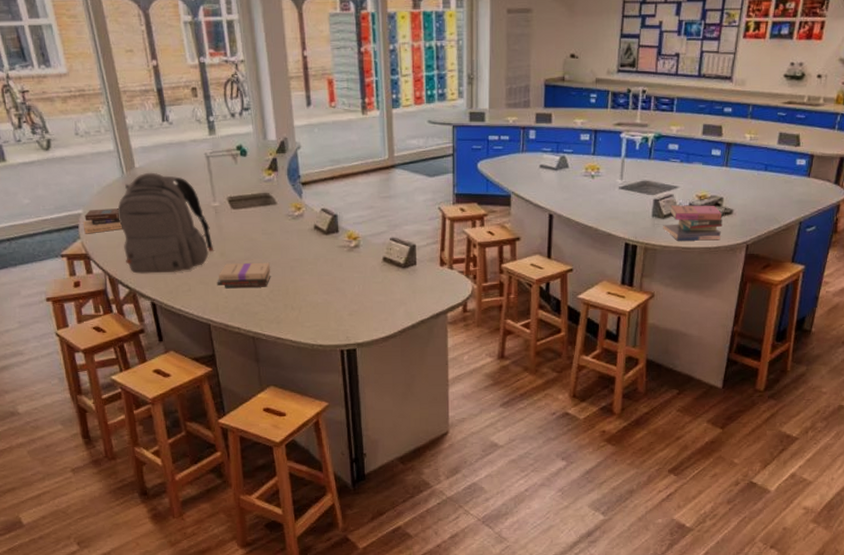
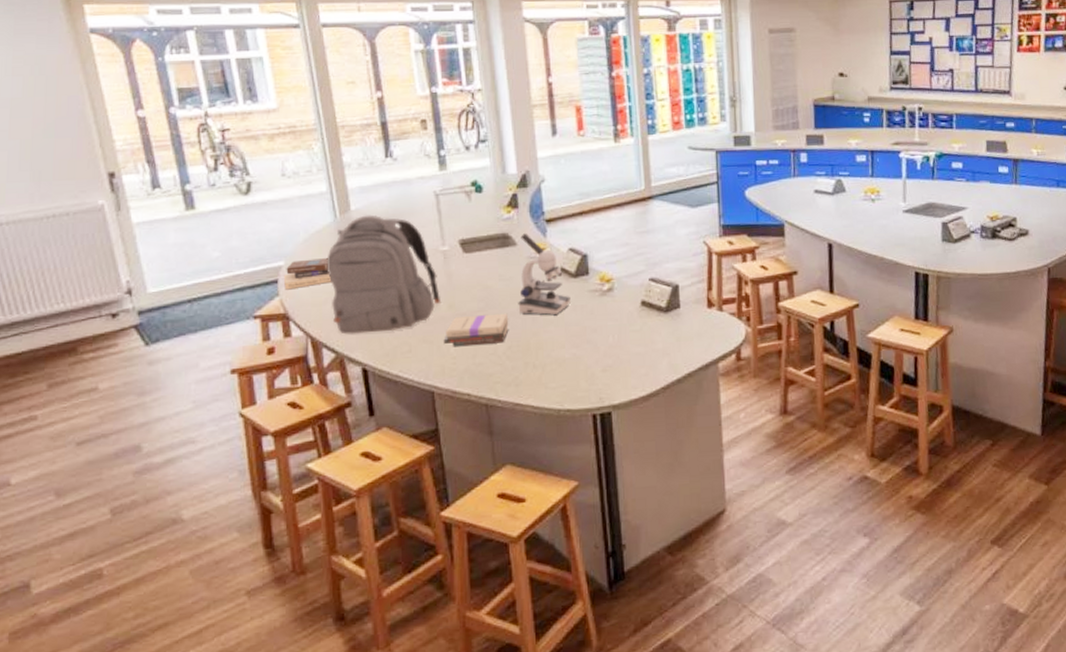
microscope: none [278,194,323,266] -> present [518,233,571,316]
books: present [663,205,723,241] -> none [955,226,1019,267]

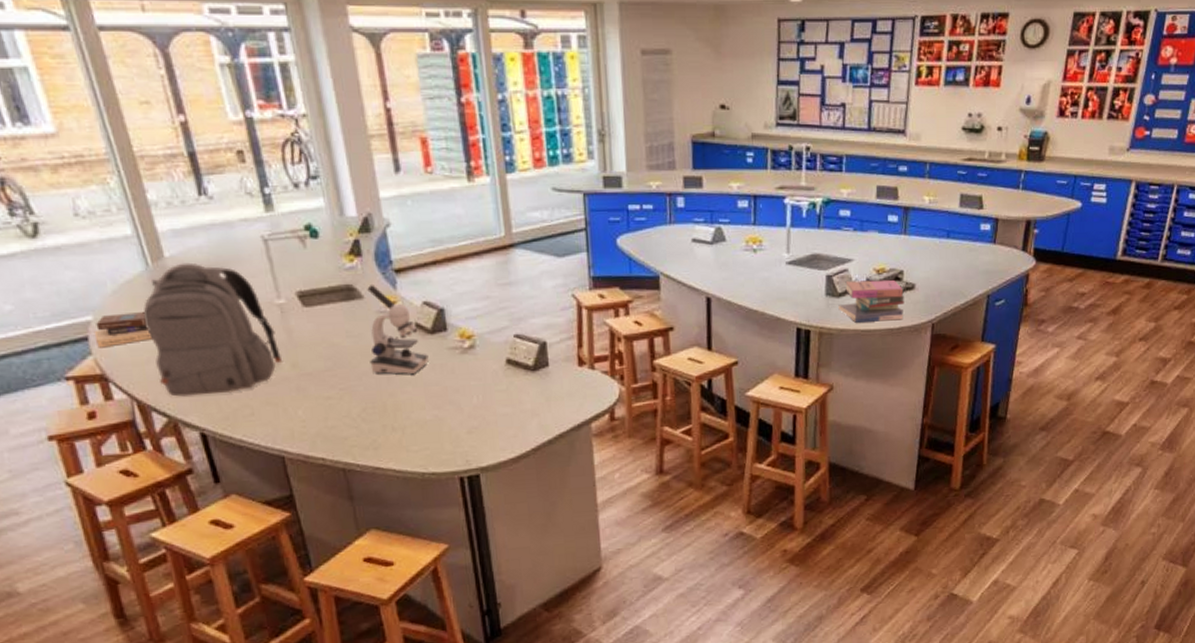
books: present [443,313,509,347] -> none [289,372,362,410]
books: none [955,226,1019,267] -> present [838,279,904,323]

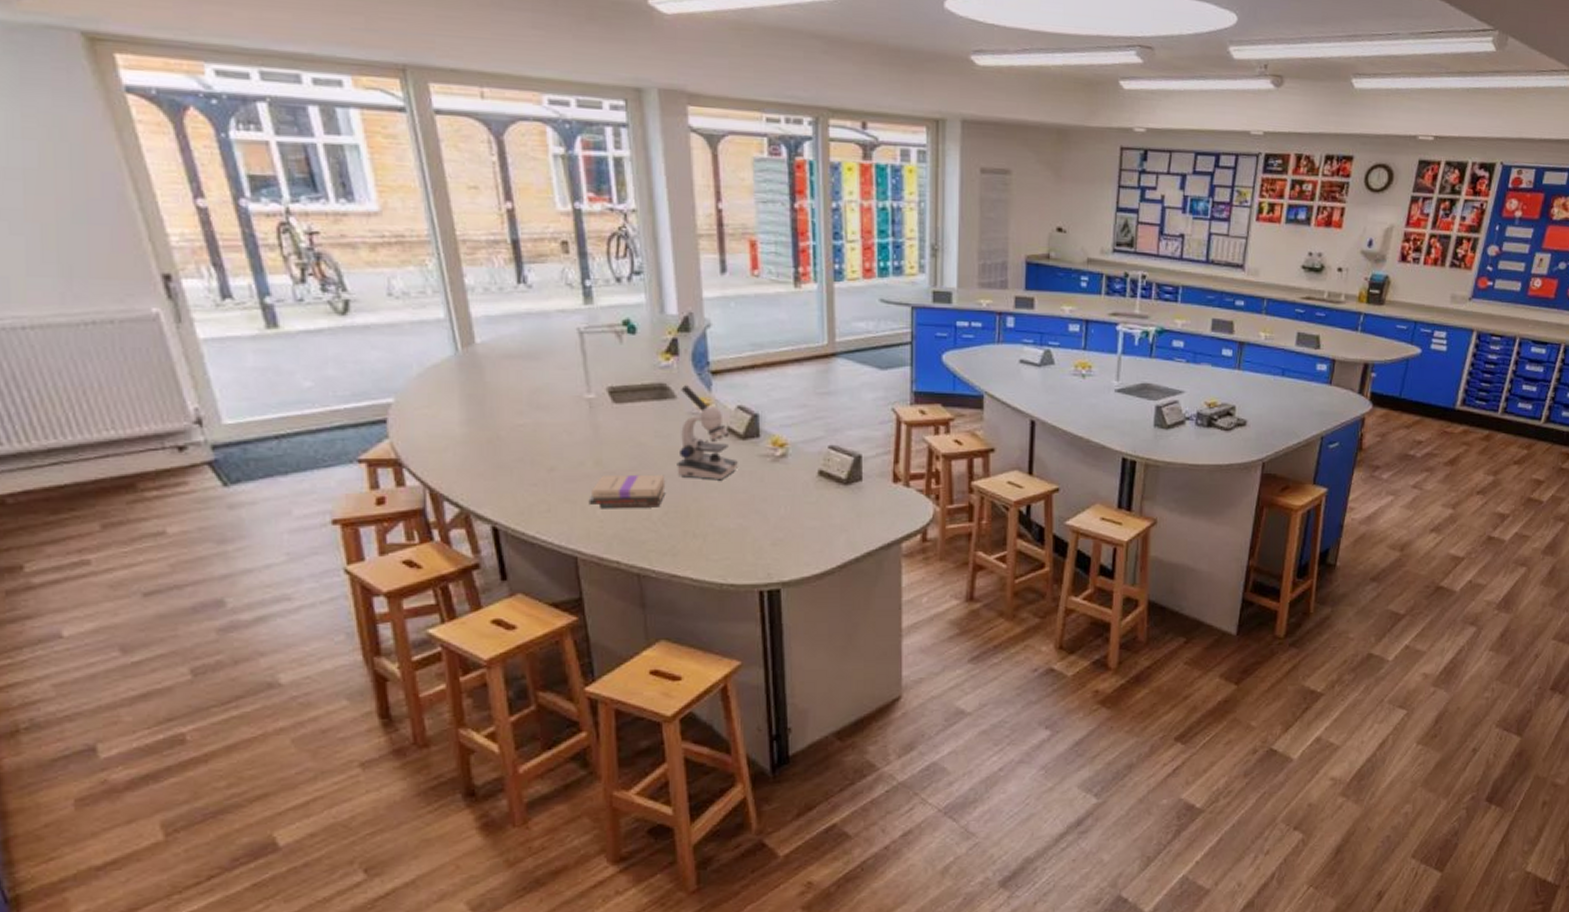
books: present [94,312,153,348] -> none [393,397,454,432]
backpack: present [143,262,283,397] -> none [446,350,586,488]
books: none [289,372,362,410] -> present [588,474,666,509]
books: present [838,279,904,323] -> none [1166,413,1235,457]

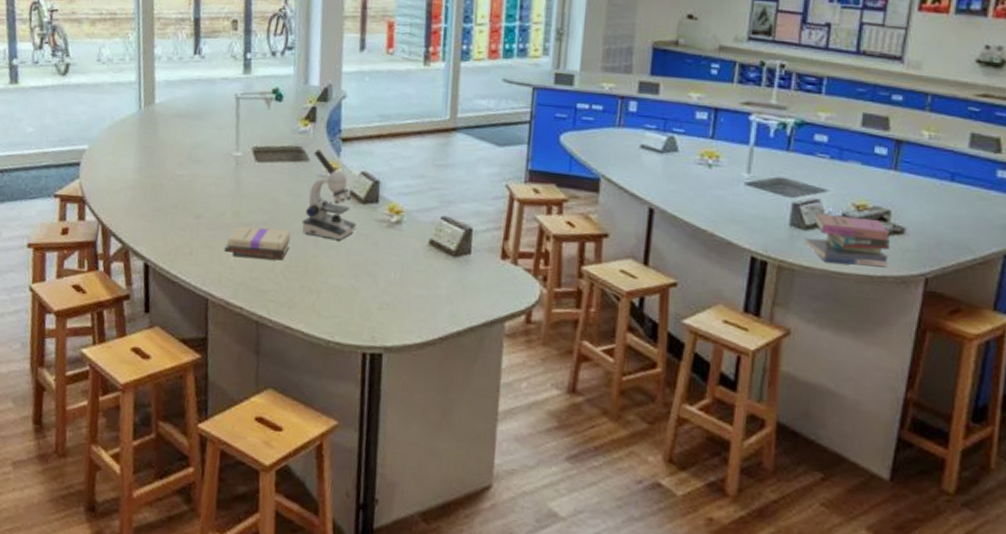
books: none [1166,413,1235,457] -> present [804,213,890,268]

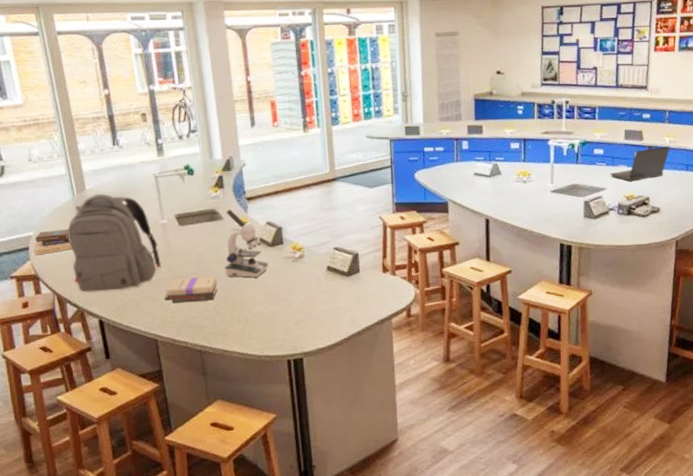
books: none [85,146,129,174] -> present [33,229,73,256]
backpack: none [124,109,228,231] -> present [67,193,162,292]
books: present [804,213,890,268] -> none [595,204,651,240]
laptop computer: none [835,142,929,186] -> present [610,146,670,182]

